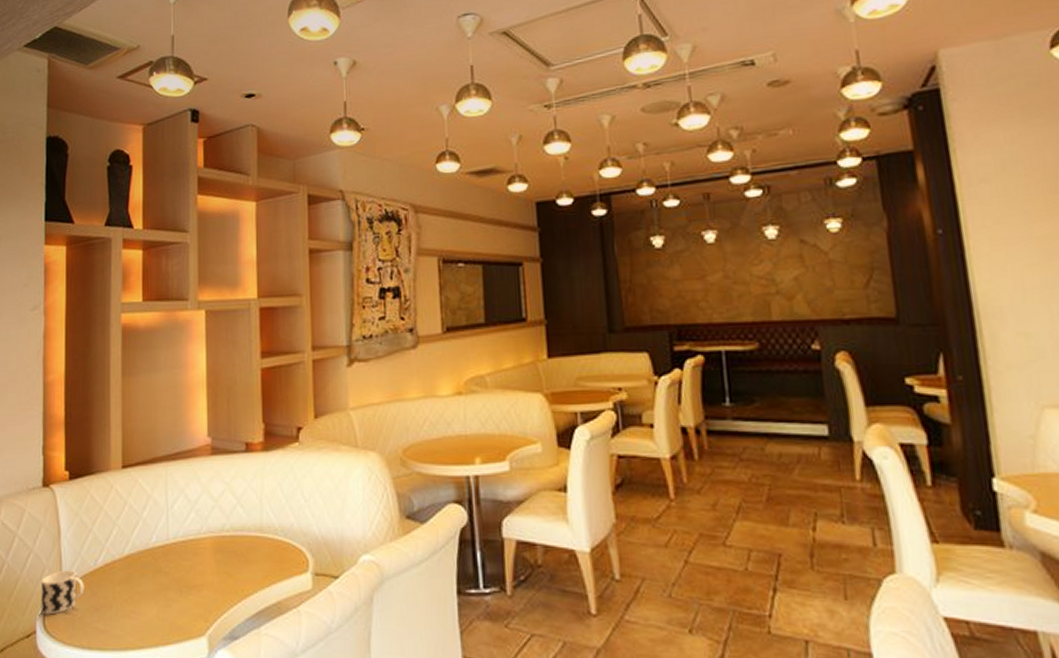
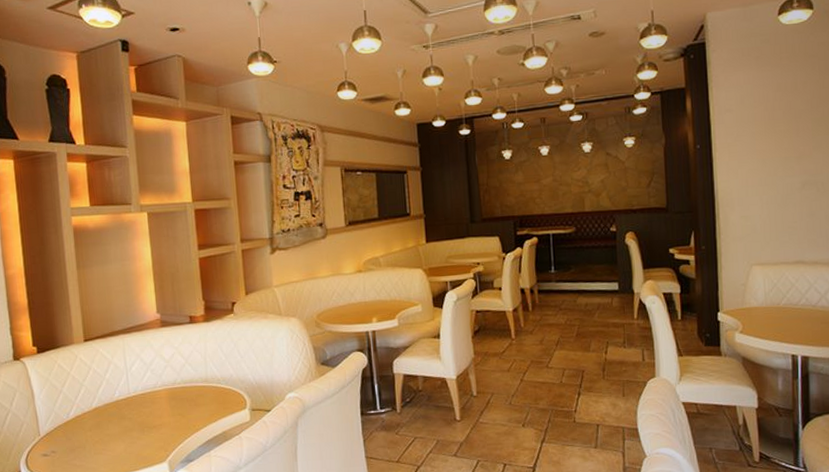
cup: present [41,570,84,615] -> none [21,423,60,458]

